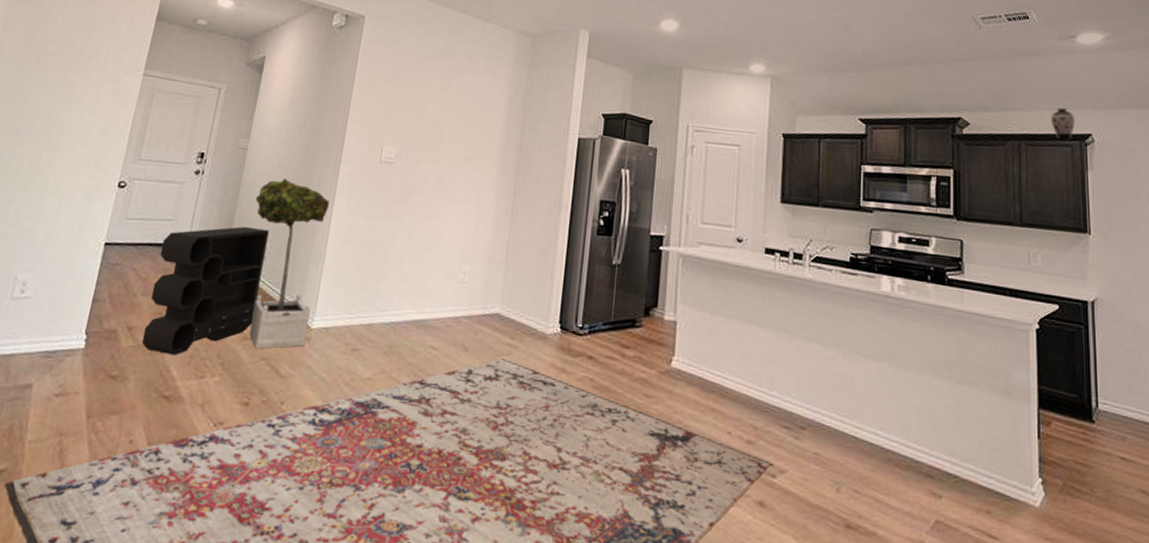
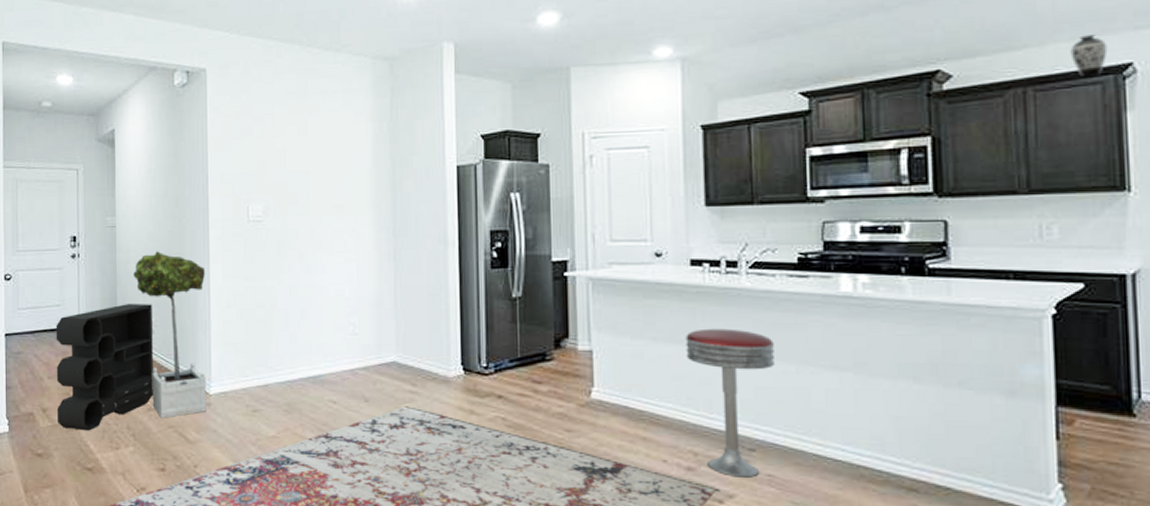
bar stool: none [755,311,827,455] -> present [685,328,776,478]

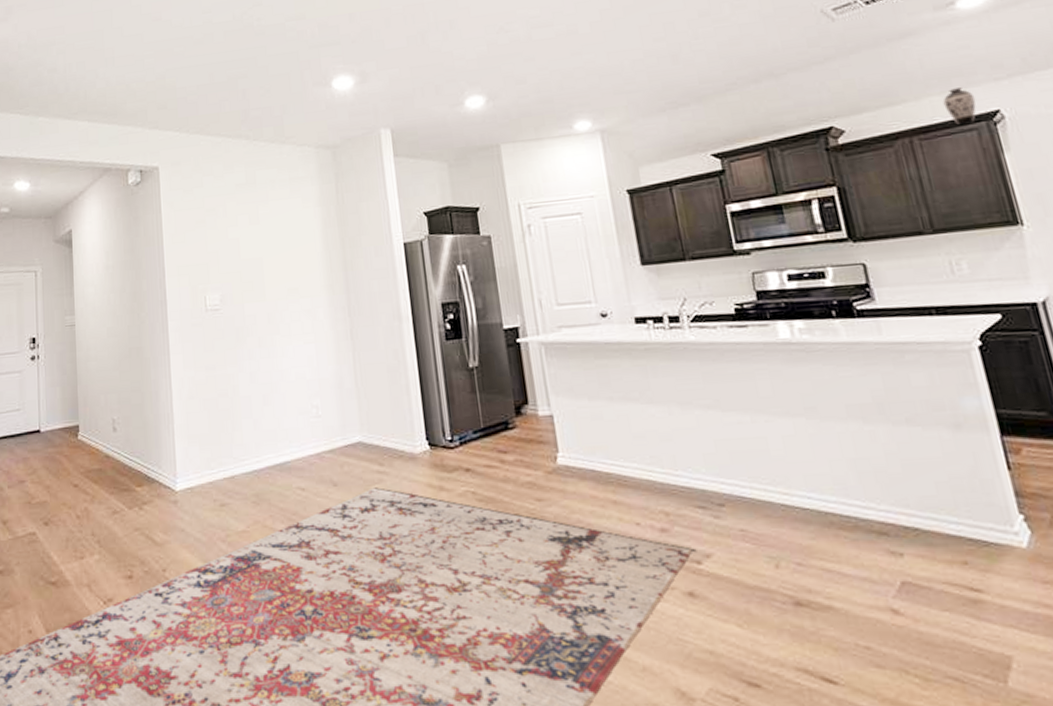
shoe rack: present [55,304,153,431] -> none [16,401,118,541]
potted tree: present [133,250,207,418] -> none [94,346,173,521]
bar stool: present [685,328,776,478] -> none [640,382,731,535]

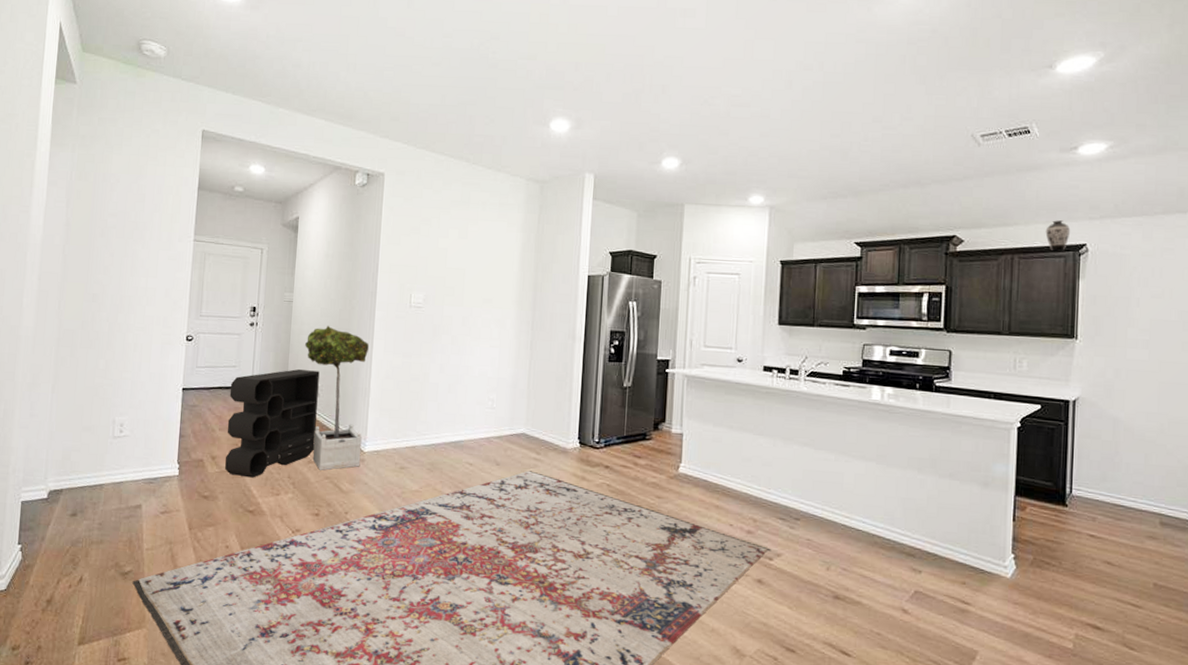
shoe rack: none [16,401,118,541] -> present [225,369,320,478]
potted tree: none [94,346,173,521] -> present [305,325,369,471]

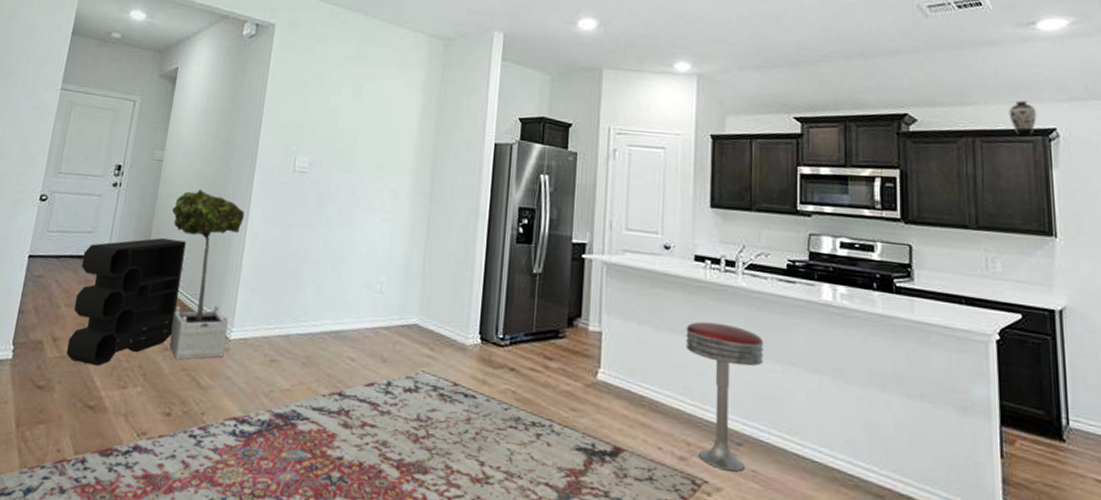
bar stool: none [754,421,820,541] -> present [685,321,764,472]

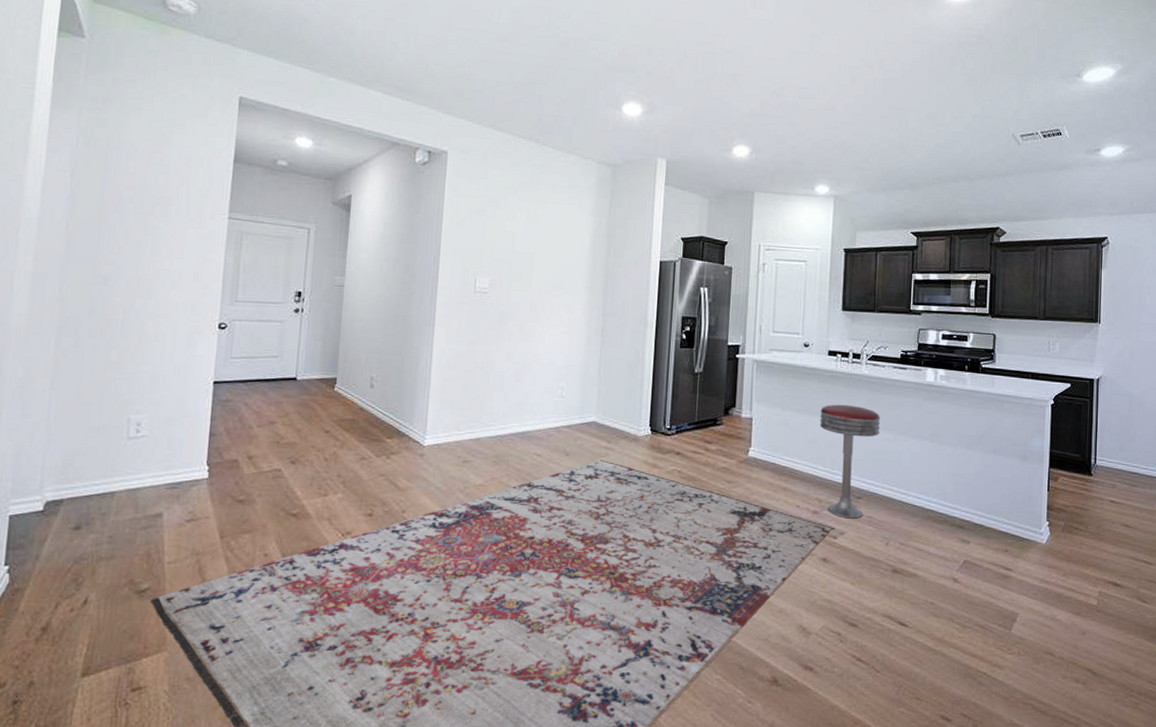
shoe rack: present [66,238,186,366] -> none [264,359,374,478]
potted tree: present [169,188,244,360] -> none [358,311,429,467]
decorative vase: present [1008,101,1037,136] -> none [1074,215,1095,244]

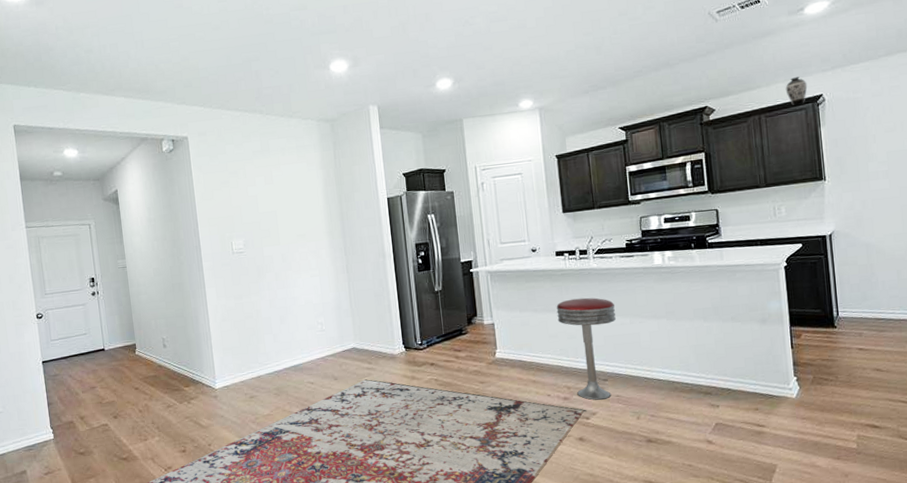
decorative vase: none [1074,215,1095,244] -> present [785,77,808,106]

